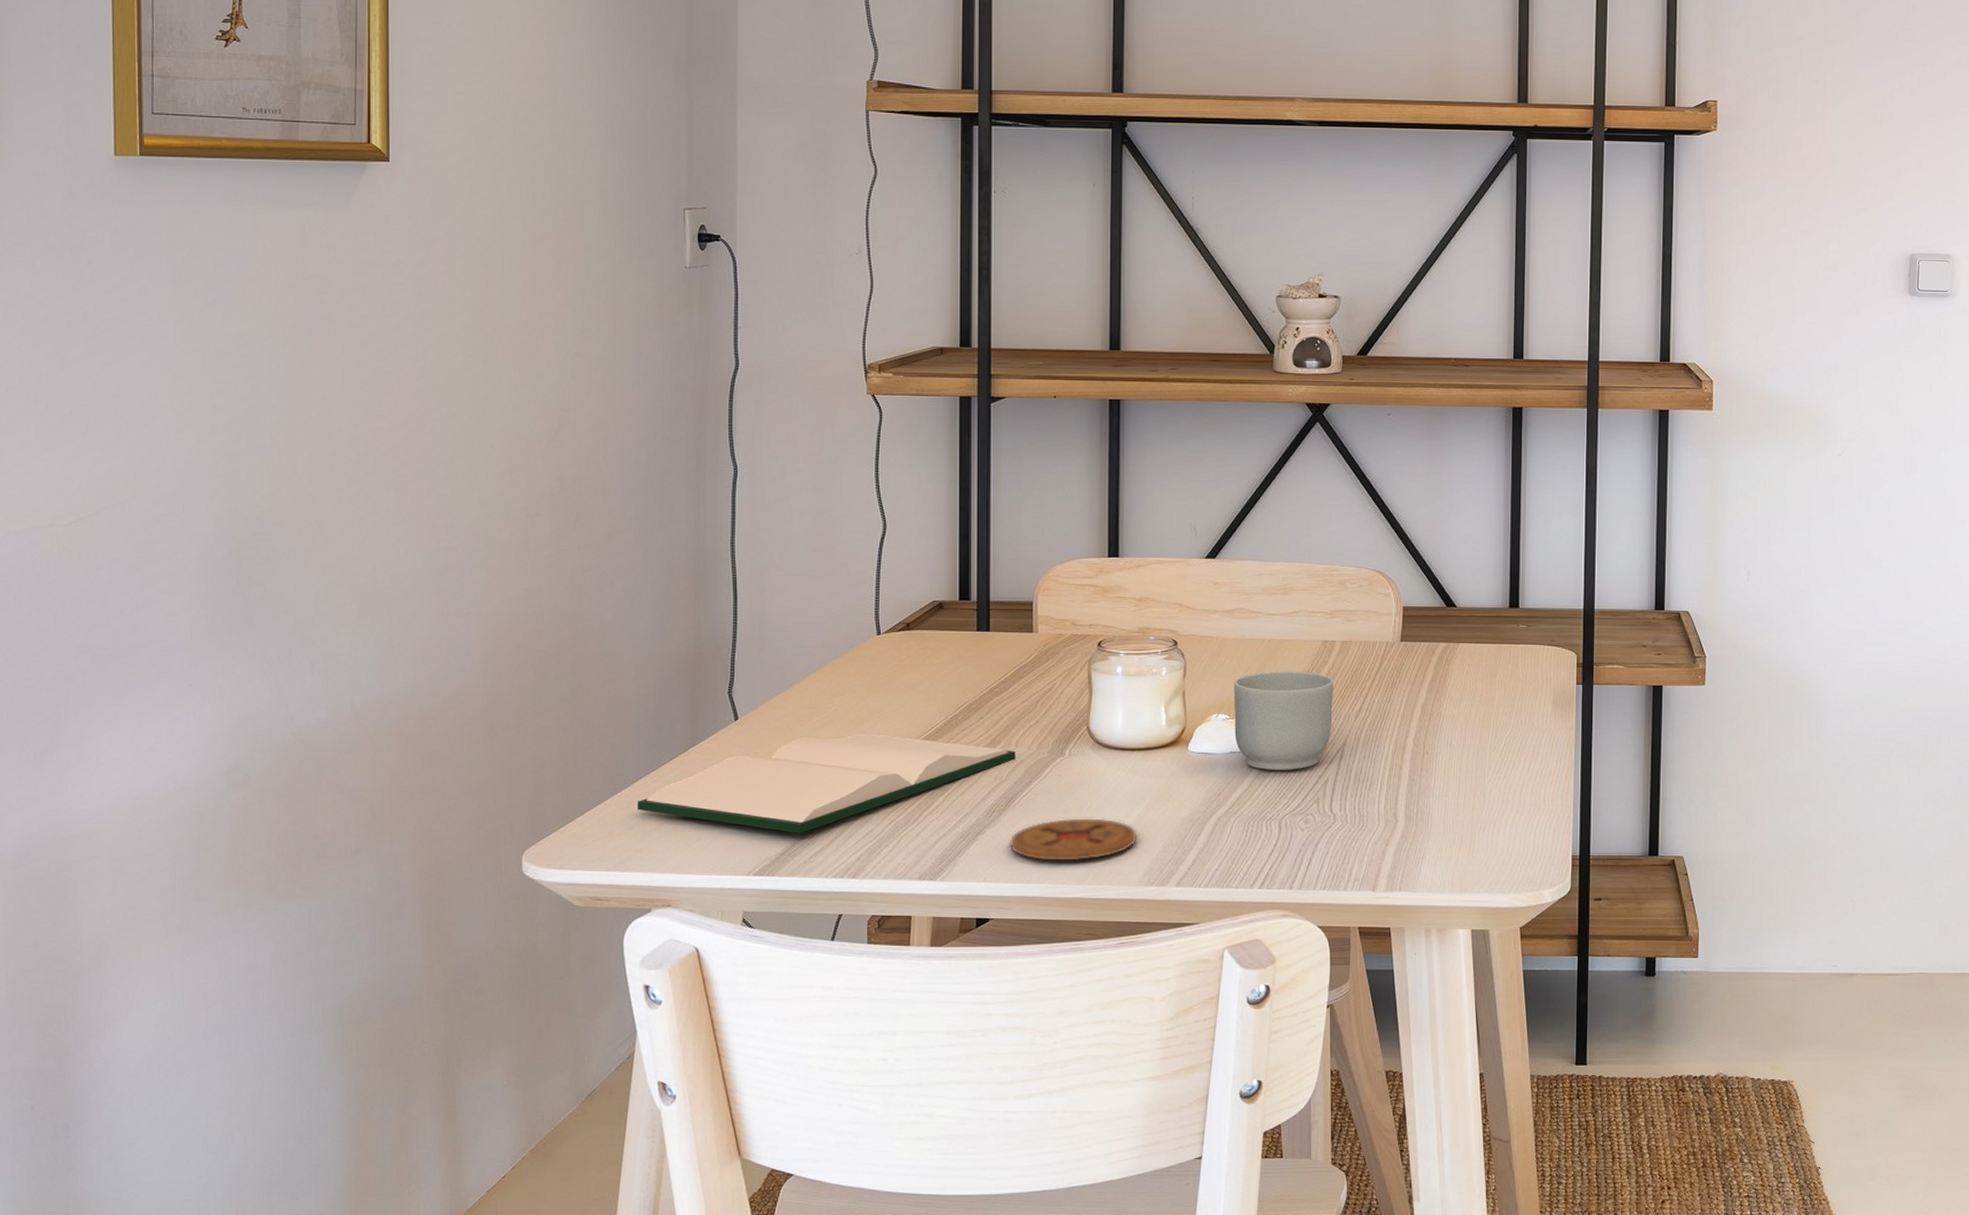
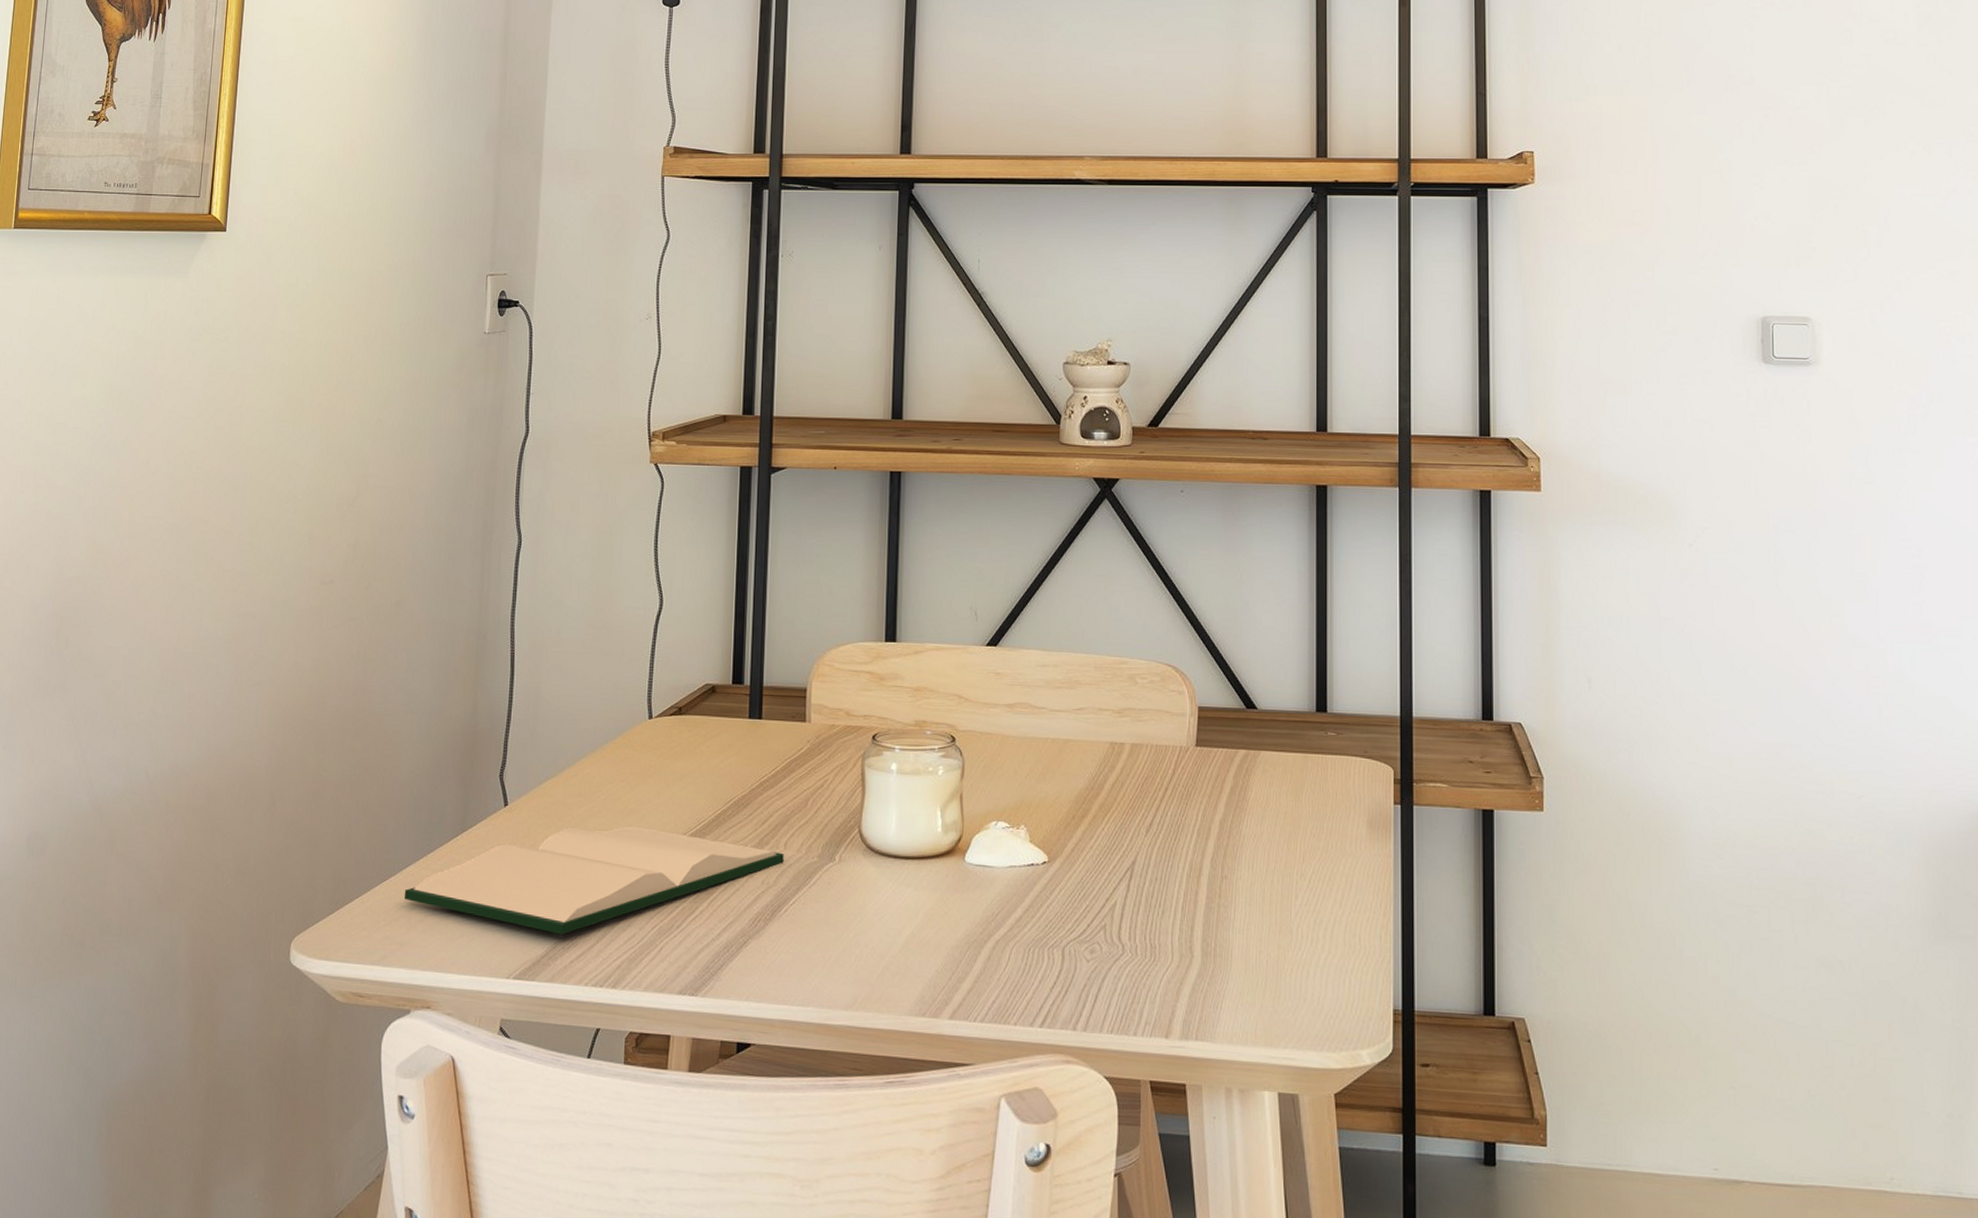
coaster: present [1010,818,1138,861] -> none [775,932,909,983]
mug: present [1234,671,1334,770] -> none [1014,775,1123,890]

